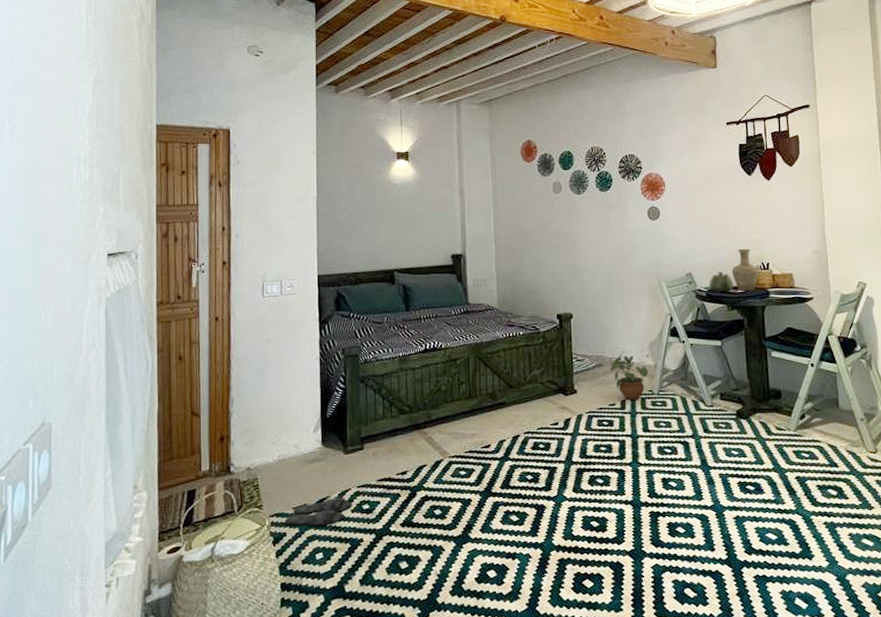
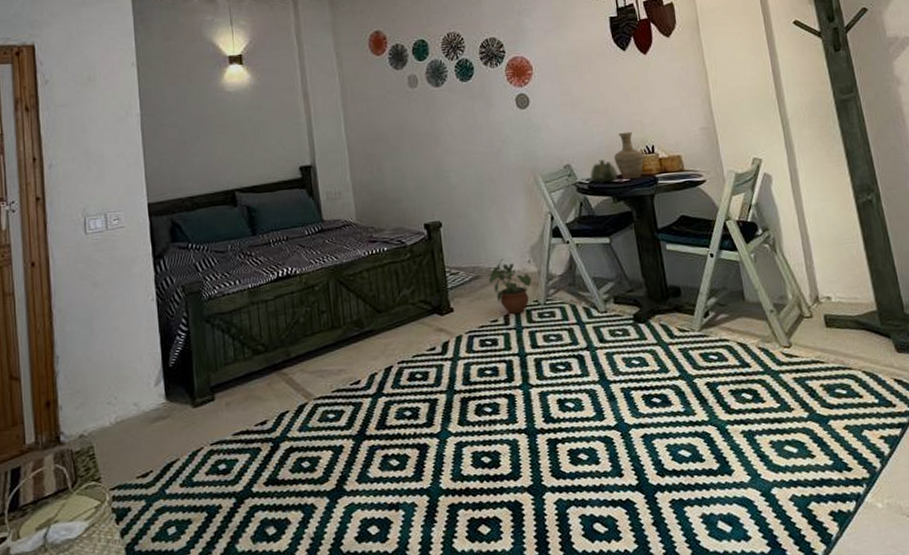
slippers: present [285,497,352,526] -> none [129,458,206,498]

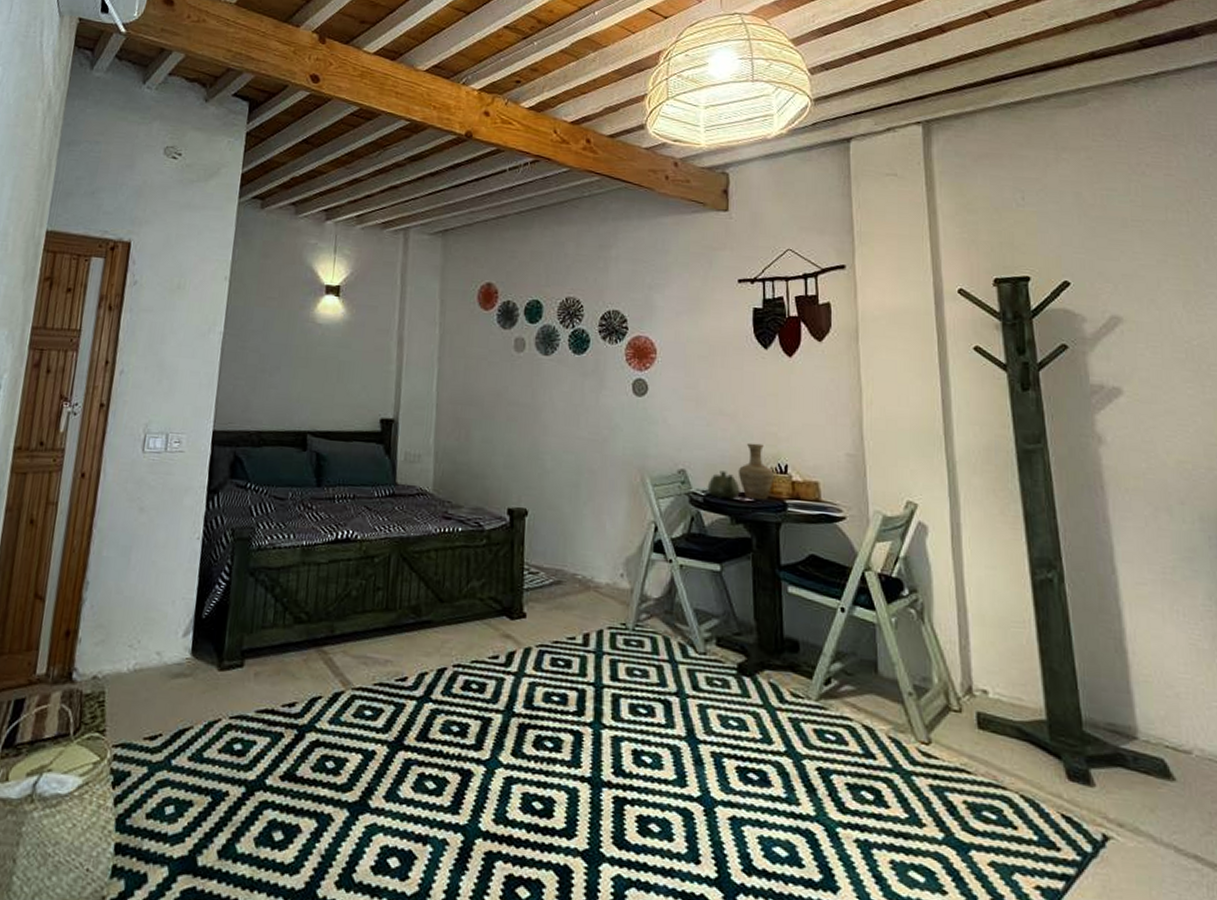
potted plant: present [487,259,532,315] -> none [571,566,622,636]

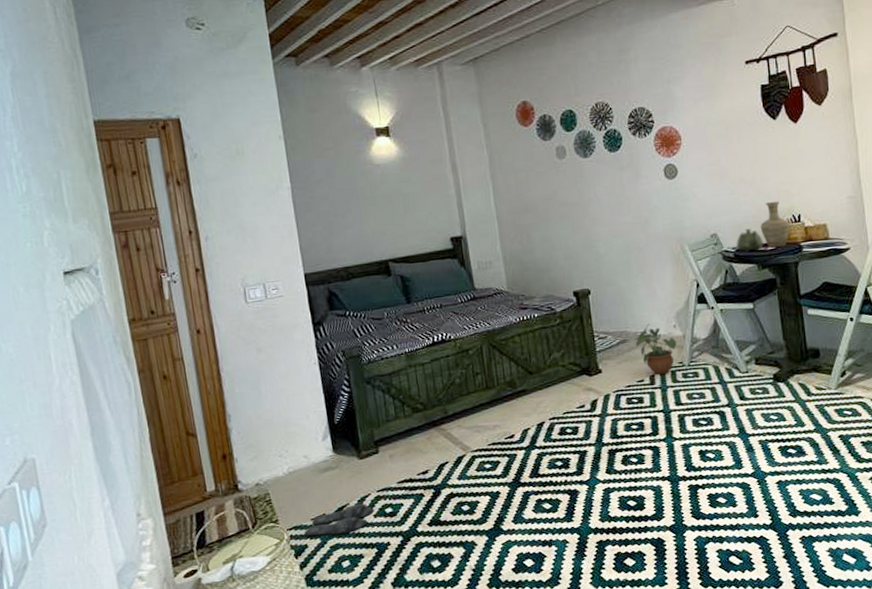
slippers: none [131,729,221,768] -> present [305,503,374,537]
potted plant: none [571,566,622,636] -> present [634,324,677,375]

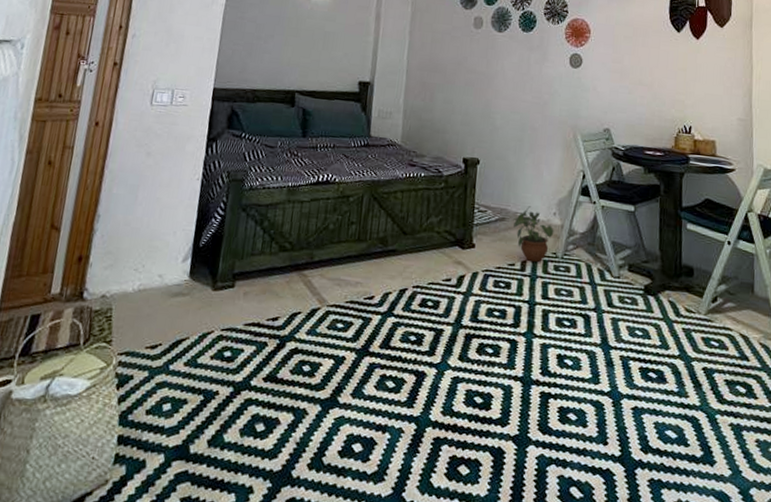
slippers: present [305,503,374,537] -> none [134,339,213,372]
teapot: present [736,228,763,253] -> none [626,130,653,155]
vase: present [760,201,790,248] -> none [651,108,680,155]

